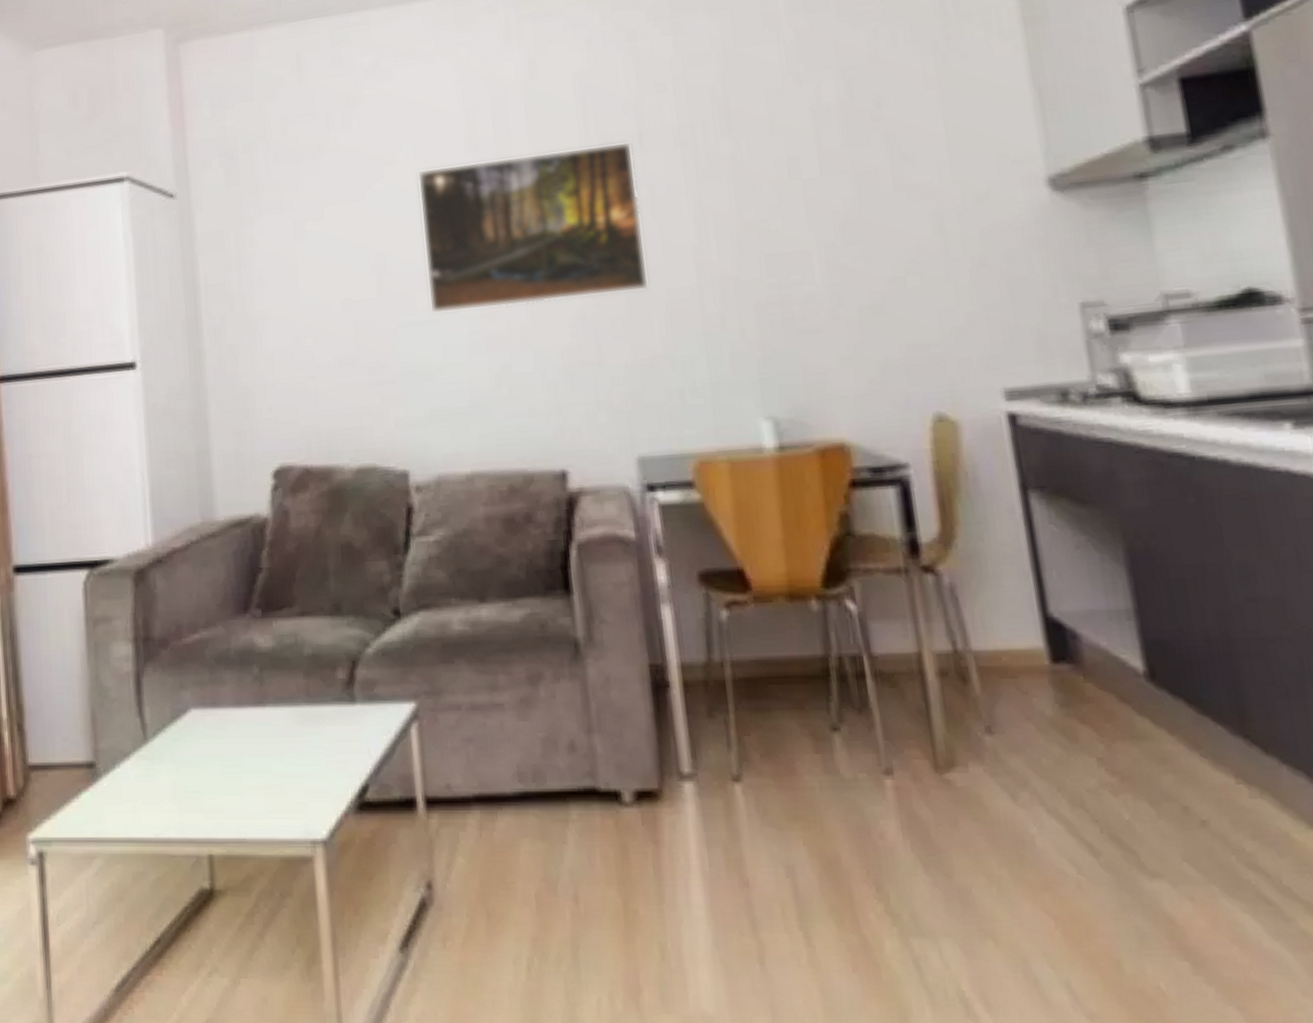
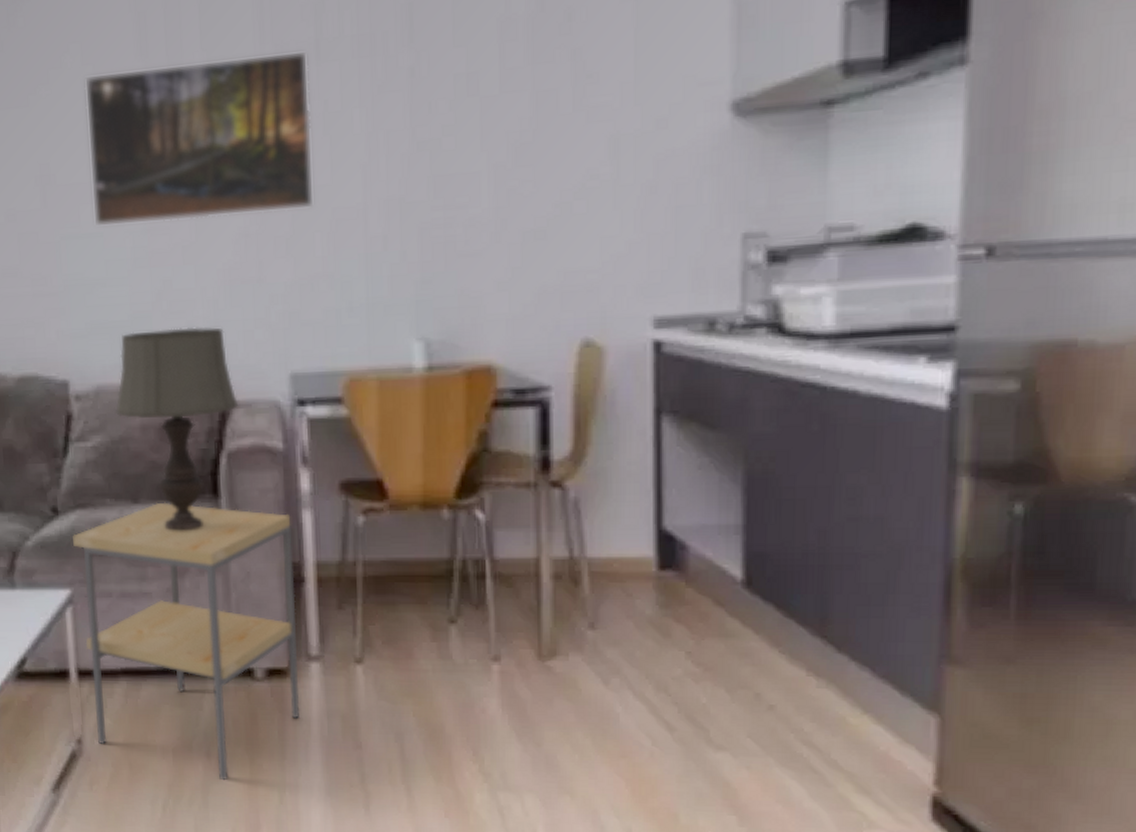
side table: none [416,600,677,932] -> present [73,502,300,781]
table lamp: none [458,411,585,634] -> present [115,327,238,532]

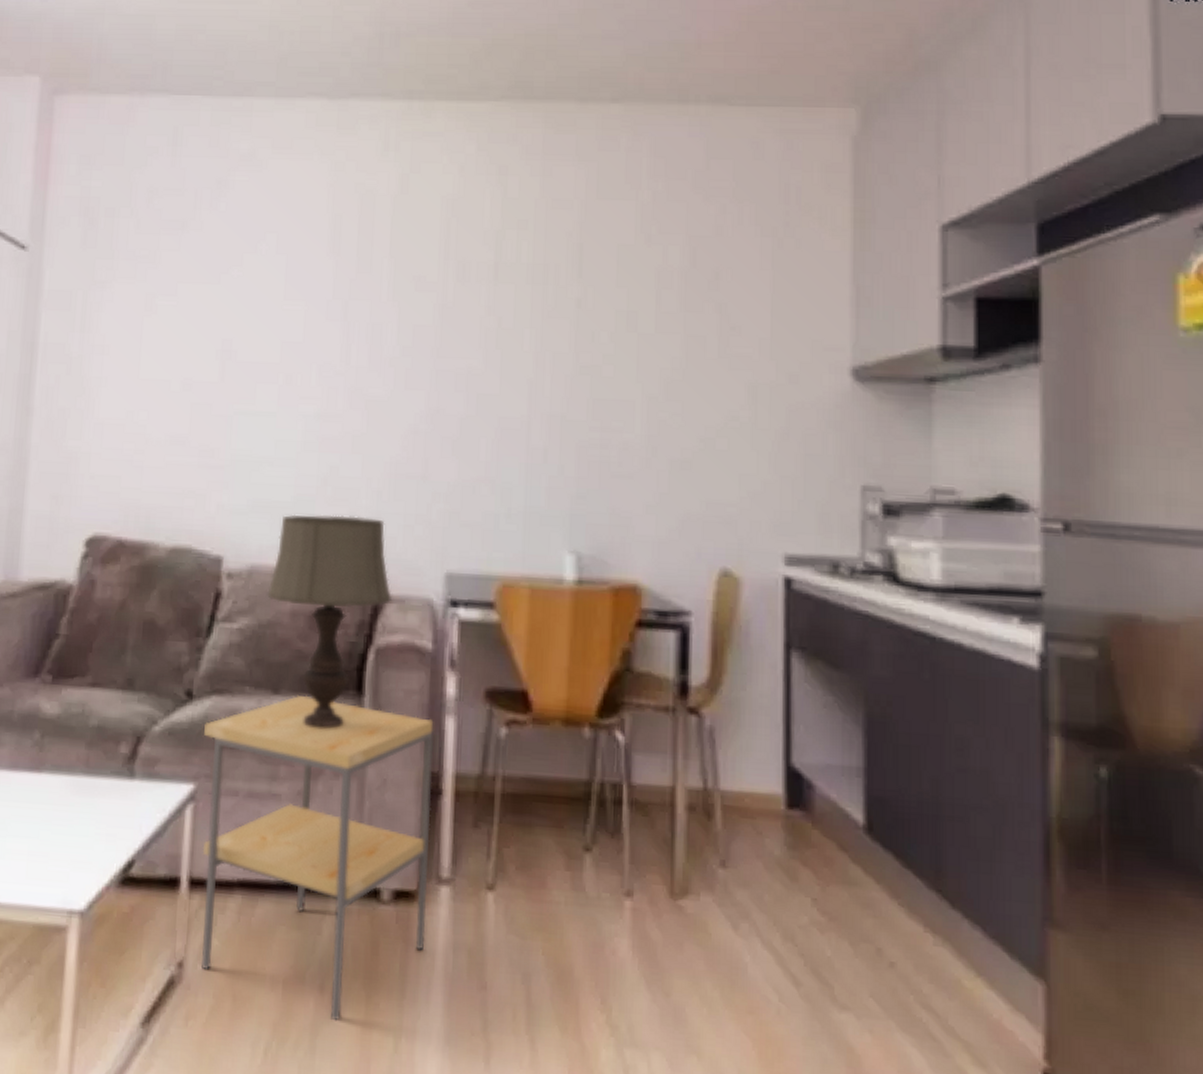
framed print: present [84,50,315,228] -> none [268,263,487,416]

